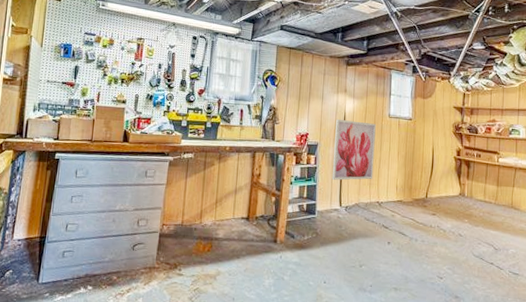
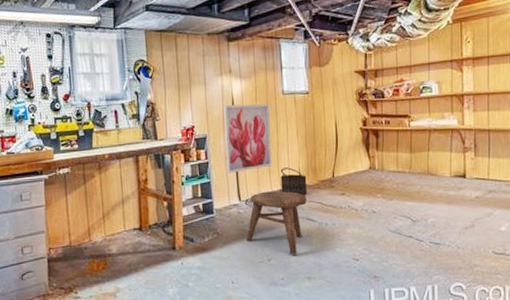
stool: none [341,201,401,265] -> present [246,191,307,255]
bucket: none [378,182,403,211] -> present [280,167,307,196]

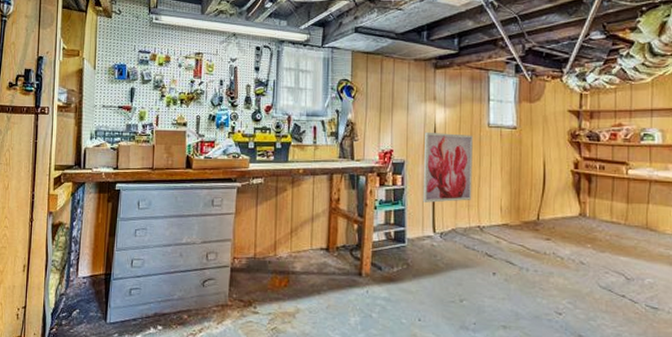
stool: present [246,191,307,255] -> none [437,226,507,299]
bucket: present [280,167,307,196] -> none [480,203,509,236]

